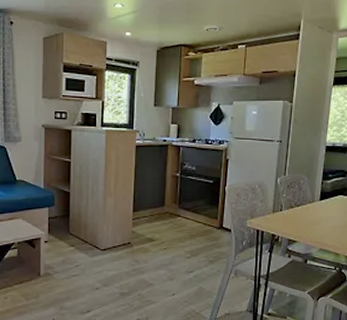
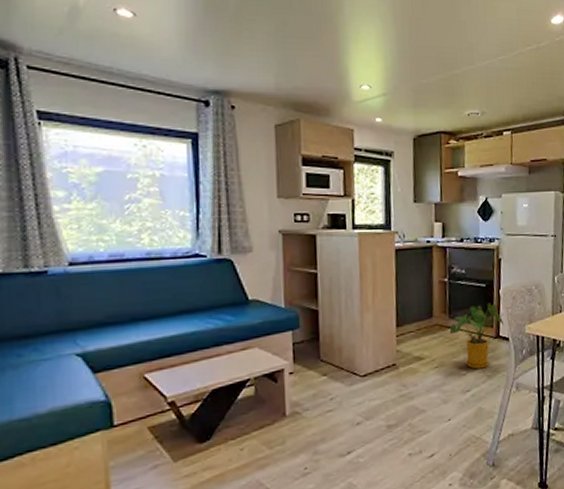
house plant: none [178,197,228,254] -> present [449,303,504,369]

